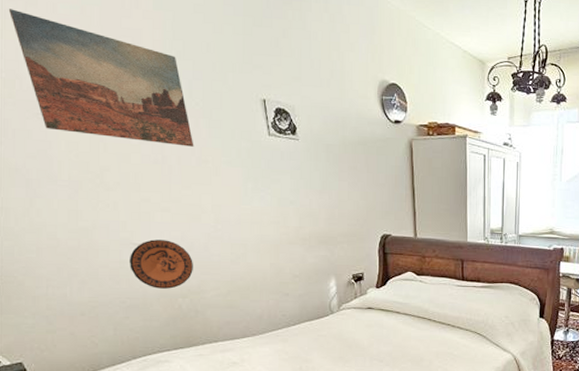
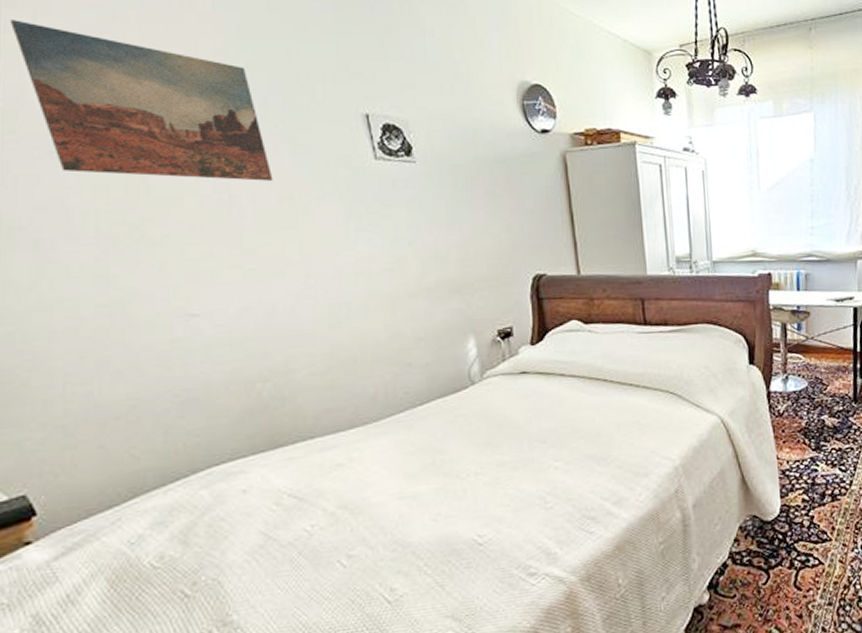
decorative plate: present [130,239,193,289] -> none [185,306,276,373]

